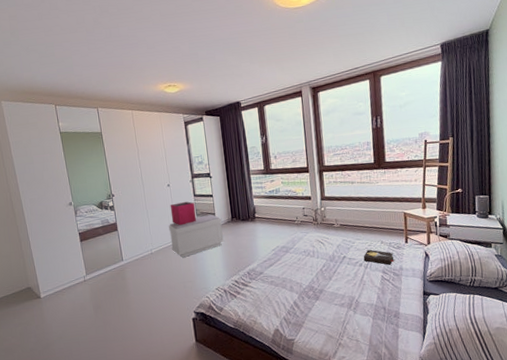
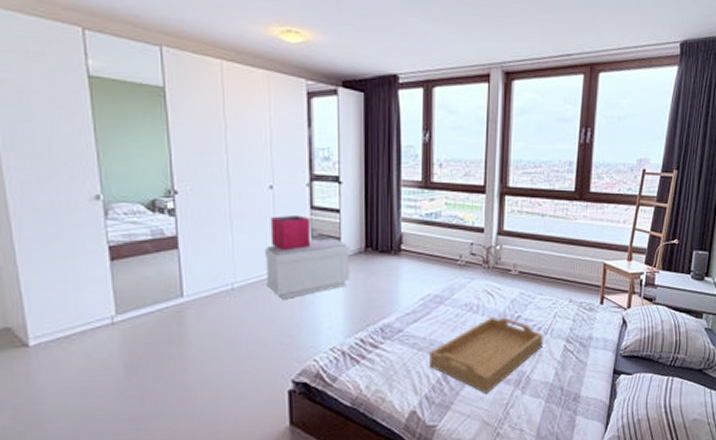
serving tray: none [283,258,365,315] -> present [430,317,544,395]
hardback book: present [363,249,395,265] -> none [544,308,584,332]

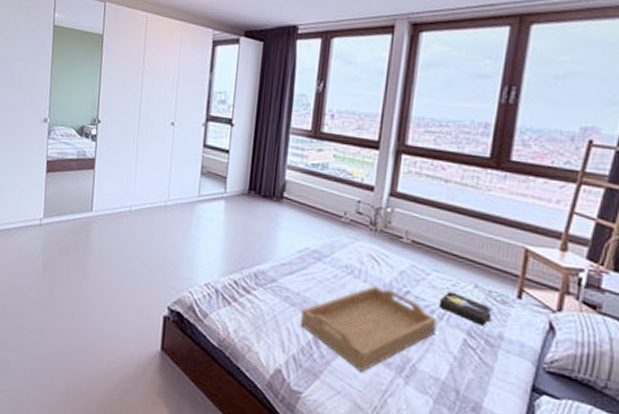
bench: present [264,239,351,299] -> none [157,176,235,228]
storage bin: present [270,216,311,251] -> none [166,150,202,183]
hardback book: none [544,308,584,332] -> present [439,290,493,326]

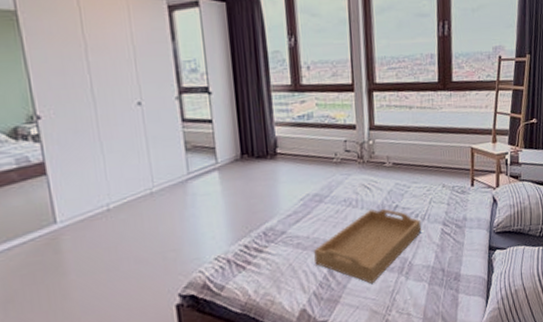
hardback book: present [439,290,493,326] -> none [420,194,458,215]

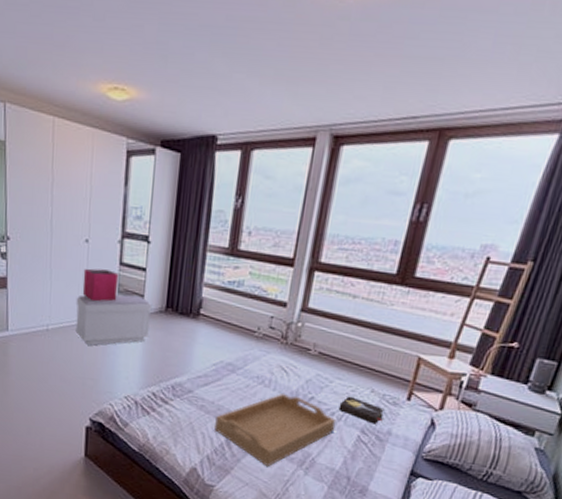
bench: none [137,149,230,215] -> present [75,294,153,346]
storage bin: none [141,129,186,167] -> present [82,268,119,302]
hardback book: none [420,194,458,215] -> present [338,395,385,425]

